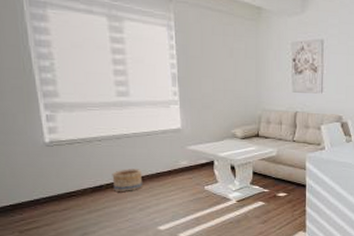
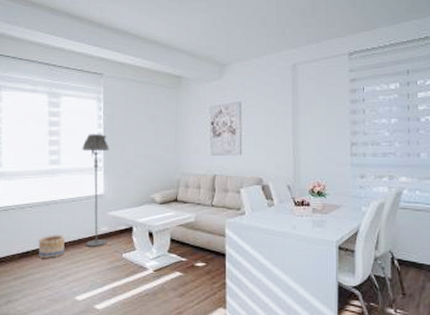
floor lamp: none [153,65,187,180] -> present [82,134,109,247]

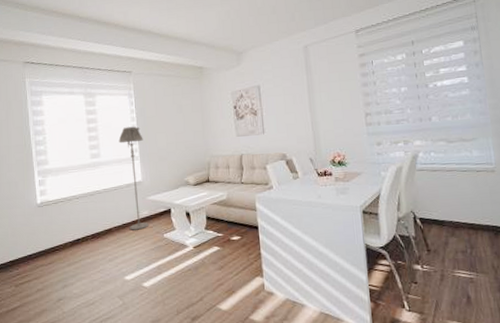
basket: present [38,235,65,258] -> none [87,221,111,244]

